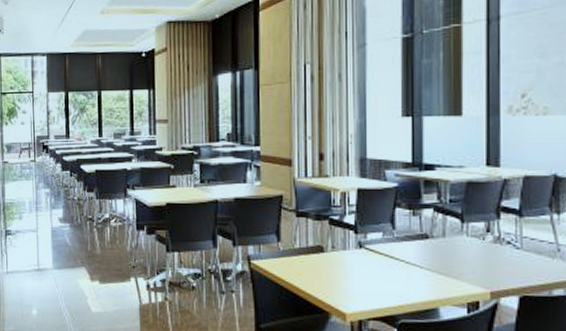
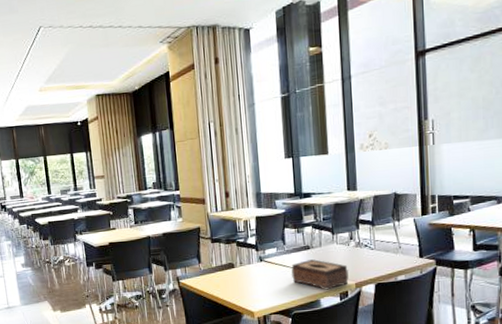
tissue box: none [400,253,481,297] -> present [291,259,349,290]

